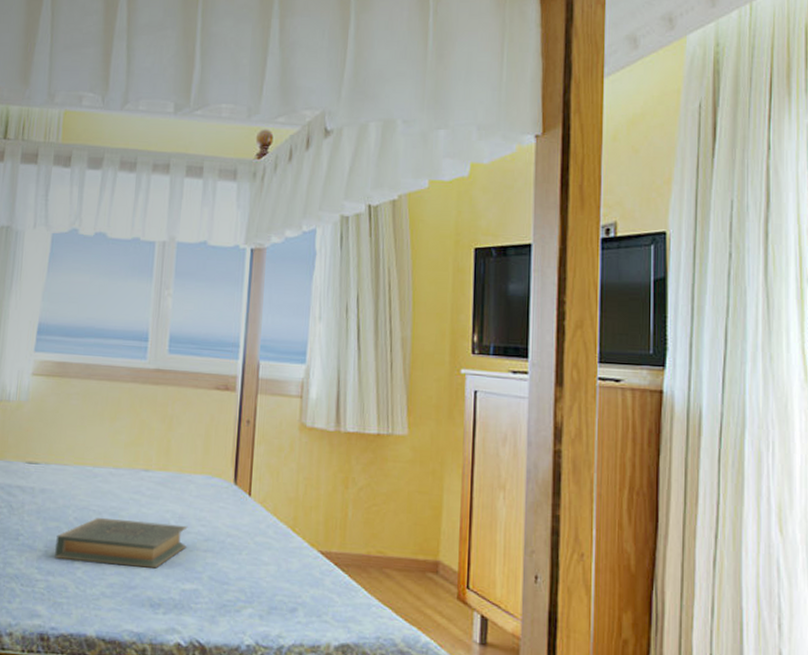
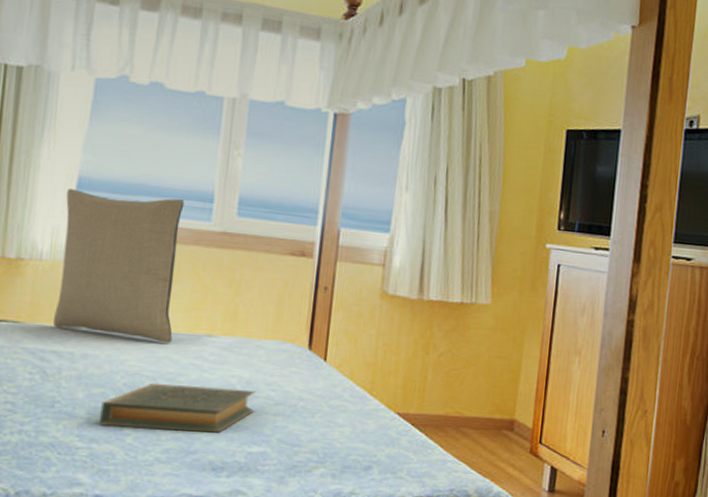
pillow: none [18,334,124,478] -> present [53,189,185,343]

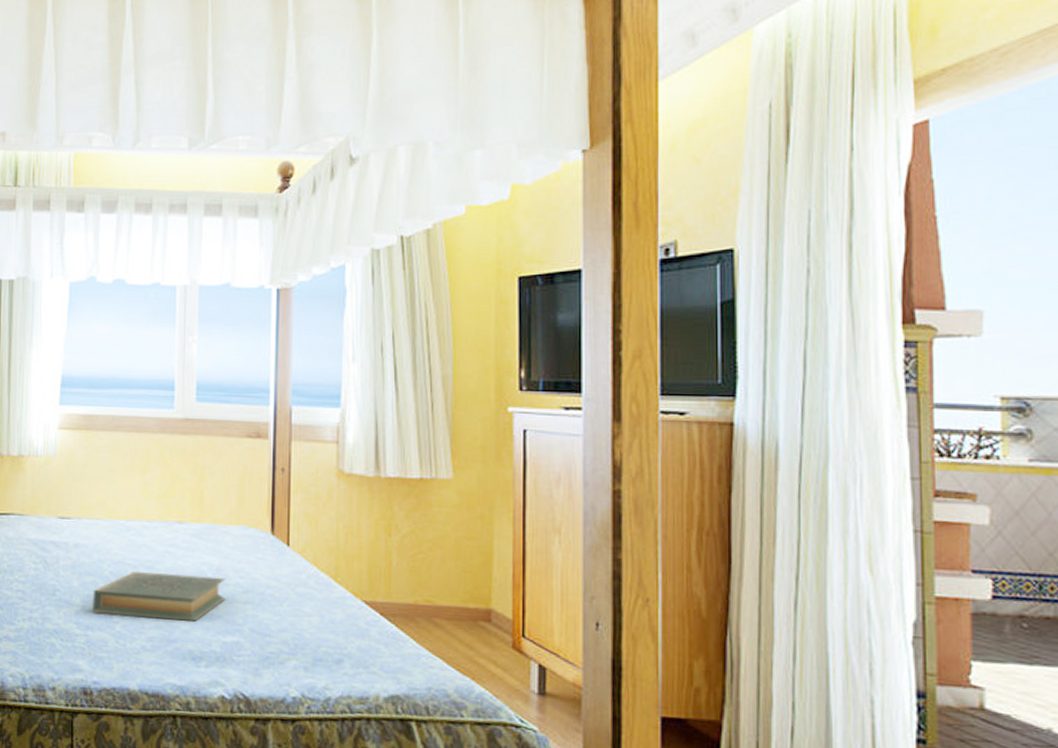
pillow: present [53,189,185,343] -> none [50,388,150,531]

